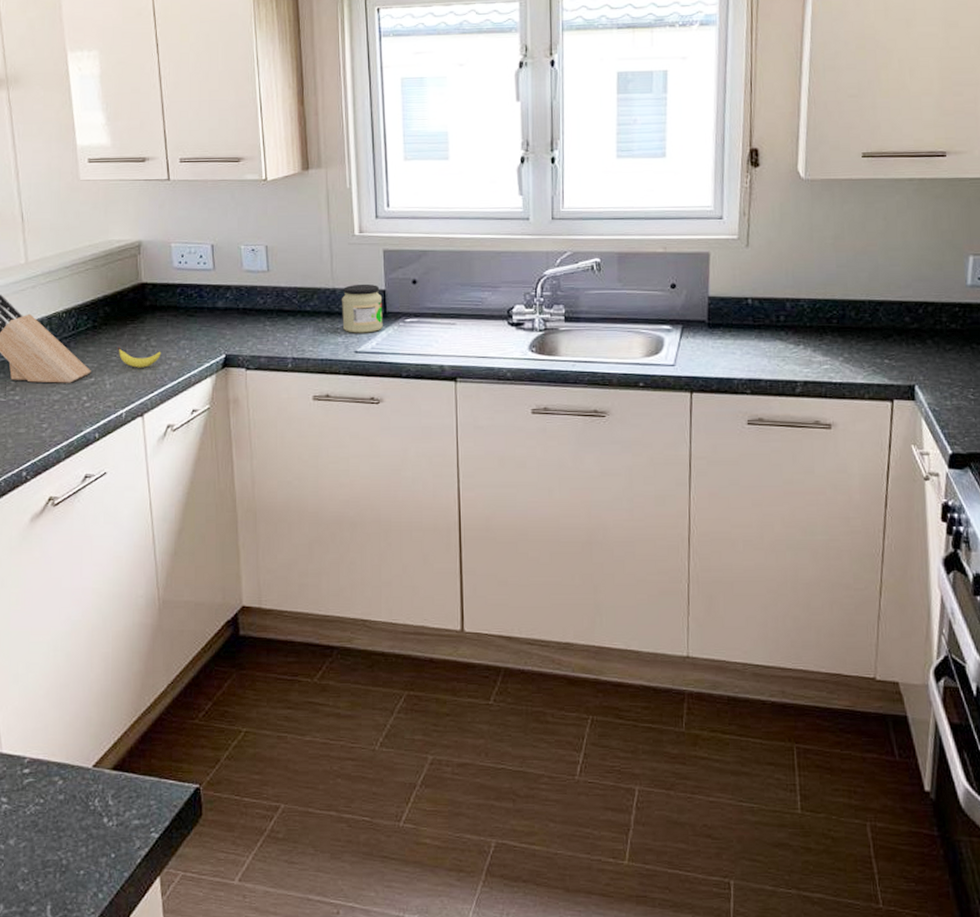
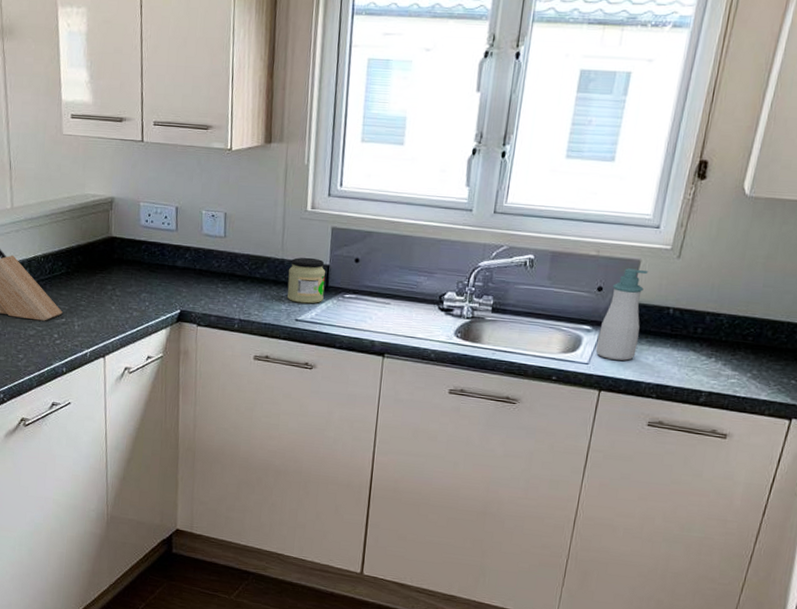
banana: present [118,347,161,368] -> none [87,293,125,315]
soap bottle: none [679,262,722,358] -> present [595,268,649,361]

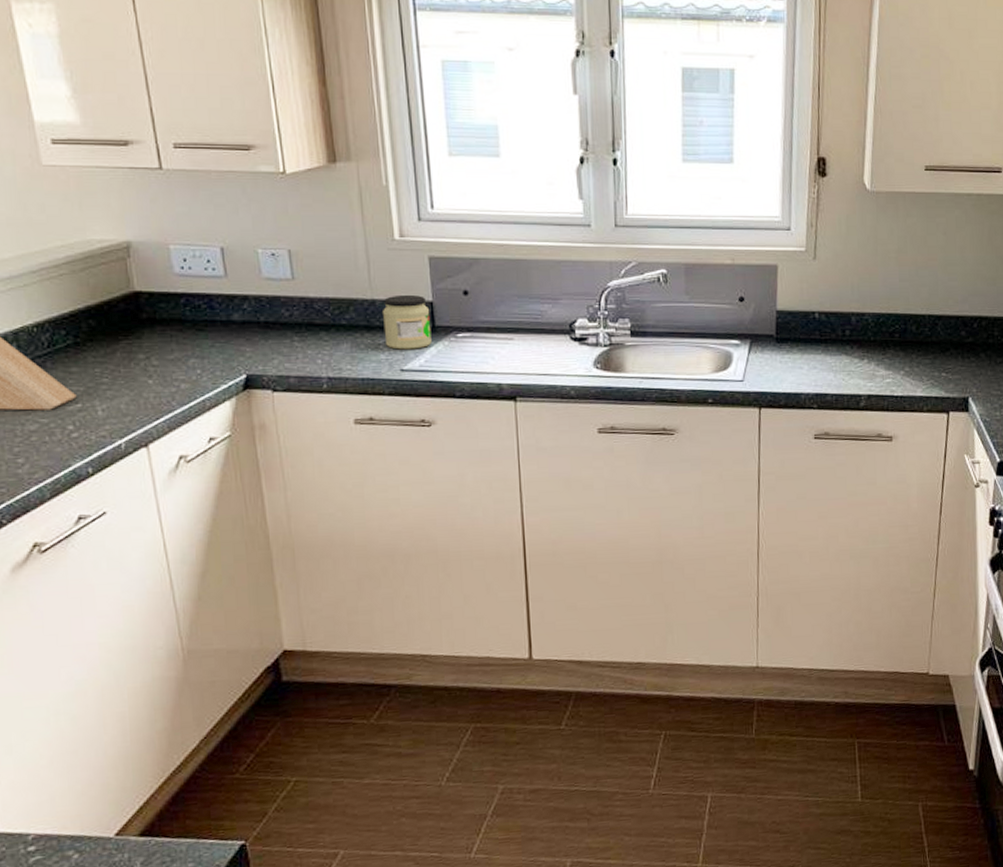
soap bottle: present [595,268,649,361] -> none [748,275,790,373]

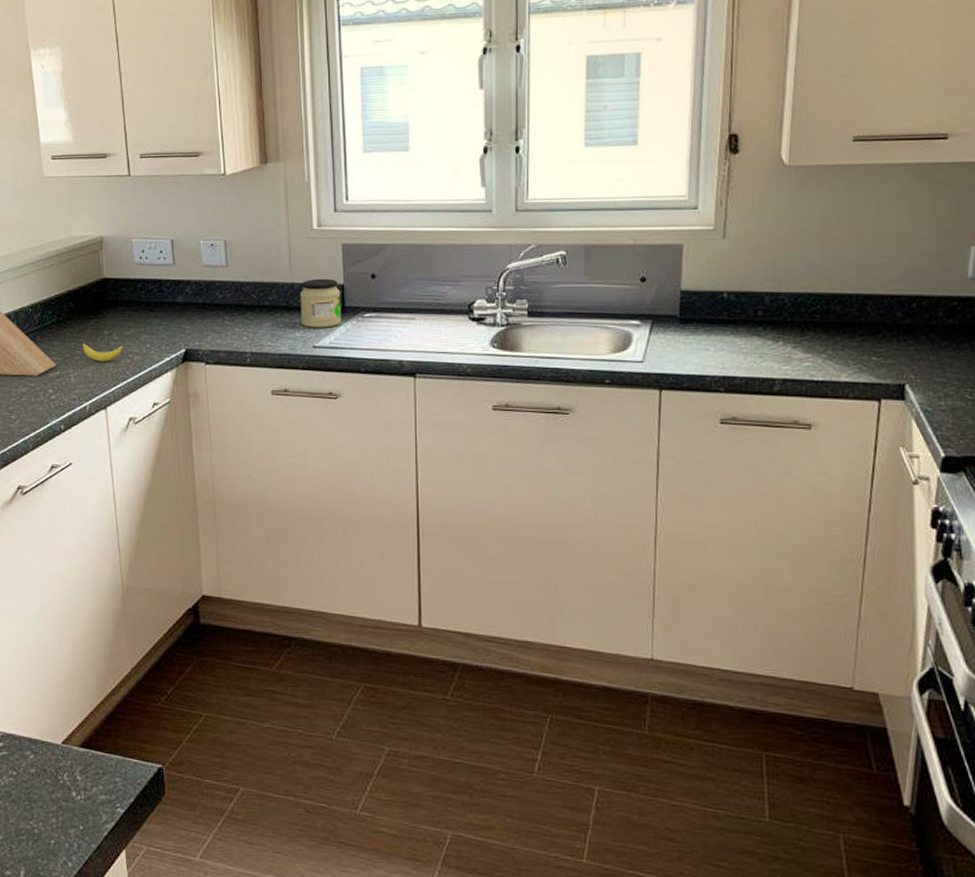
banana: none [109,367,166,391] -> present [81,341,123,362]

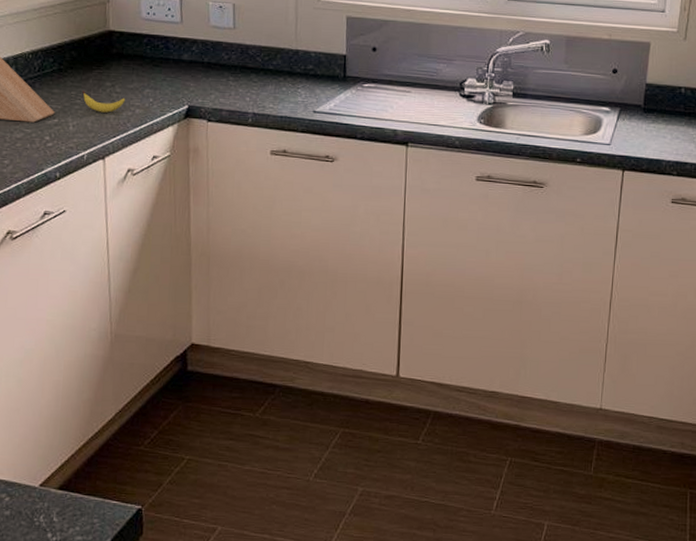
jar: present [300,278,341,328] -> none [303,47,343,95]

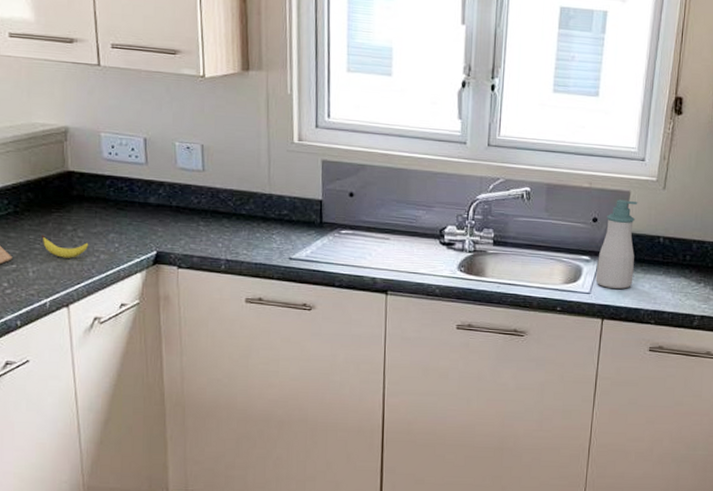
soap bottle: none [616,51,659,140] -> present [595,199,638,289]

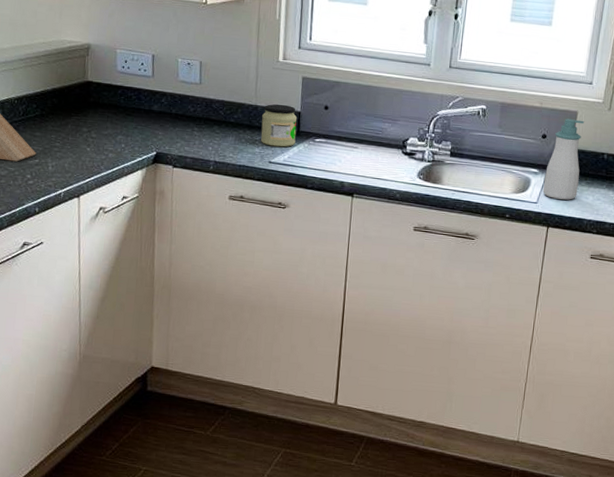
banana: present [42,235,89,258] -> none [61,135,100,156]
jar: none [278,192,319,241] -> present [260,104,297,147]

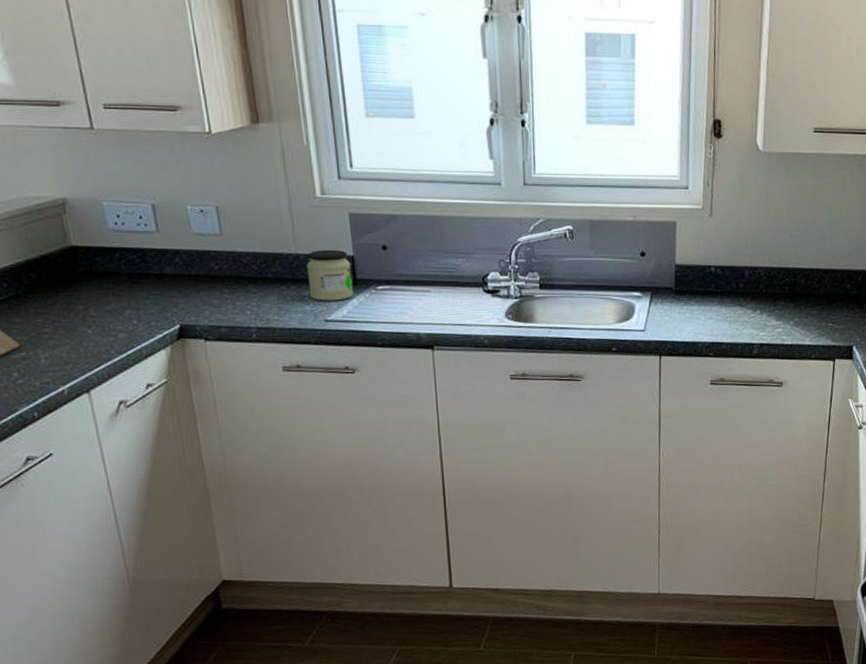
soap bottle: present [543,118,585,200] -> none [649,231,688,323]

